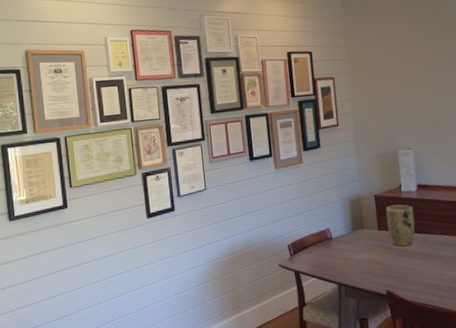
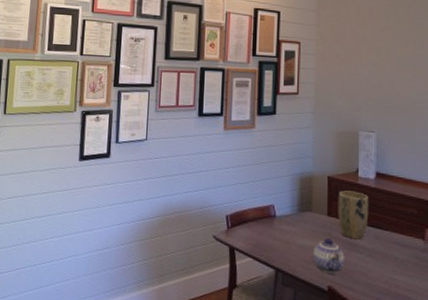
teapot: none [369,249,399,279] -> present [312,237,345,273]

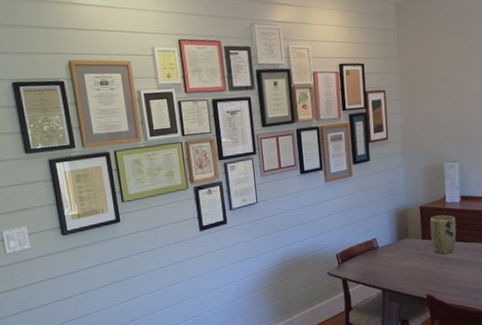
teapot: present [312,237,345,273] -> none [412,256,440,285]

